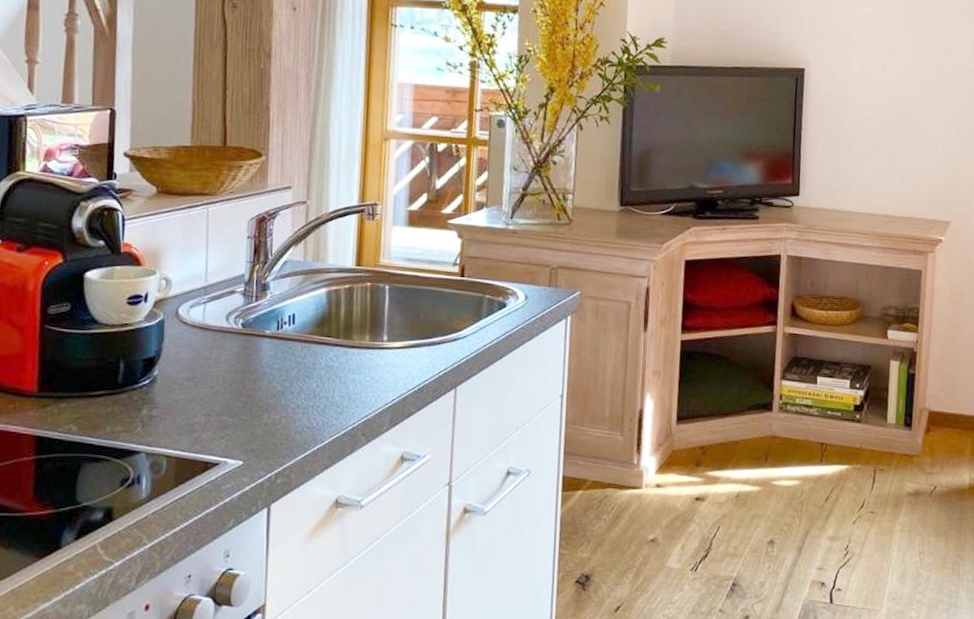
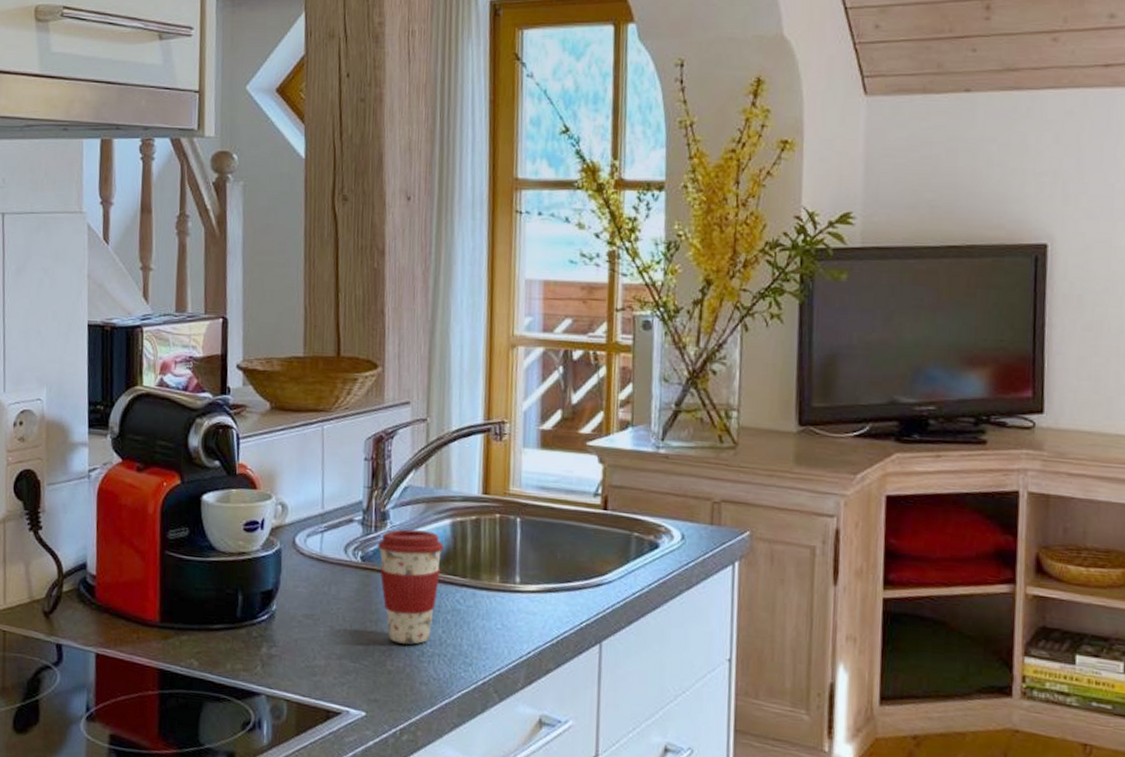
coffee cup: none [257,298,320,399] -> present [377,529,444,645]

